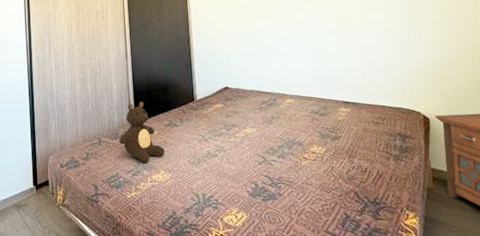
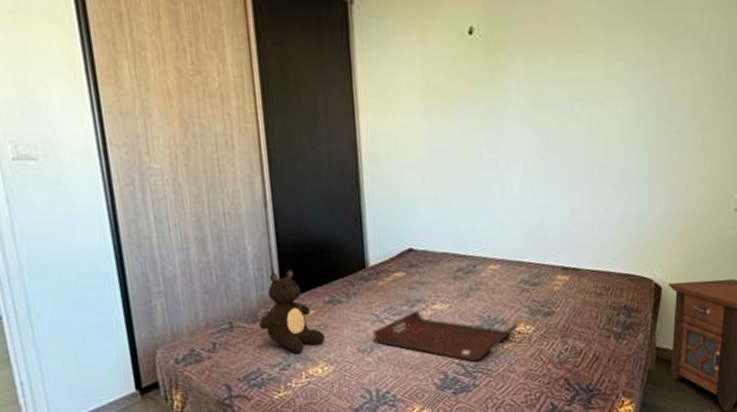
serving tray: none [200,133,311,175] -> present [374,310,517,362]

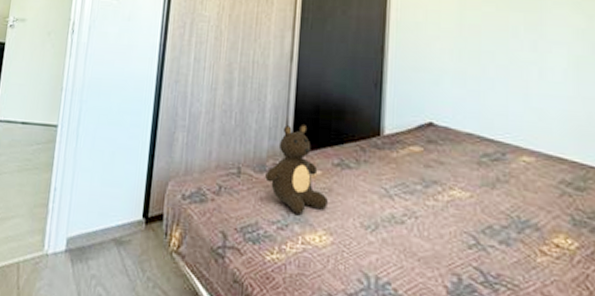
serving tray: present [374,310,517,362] -> none [380,192,555,271]

